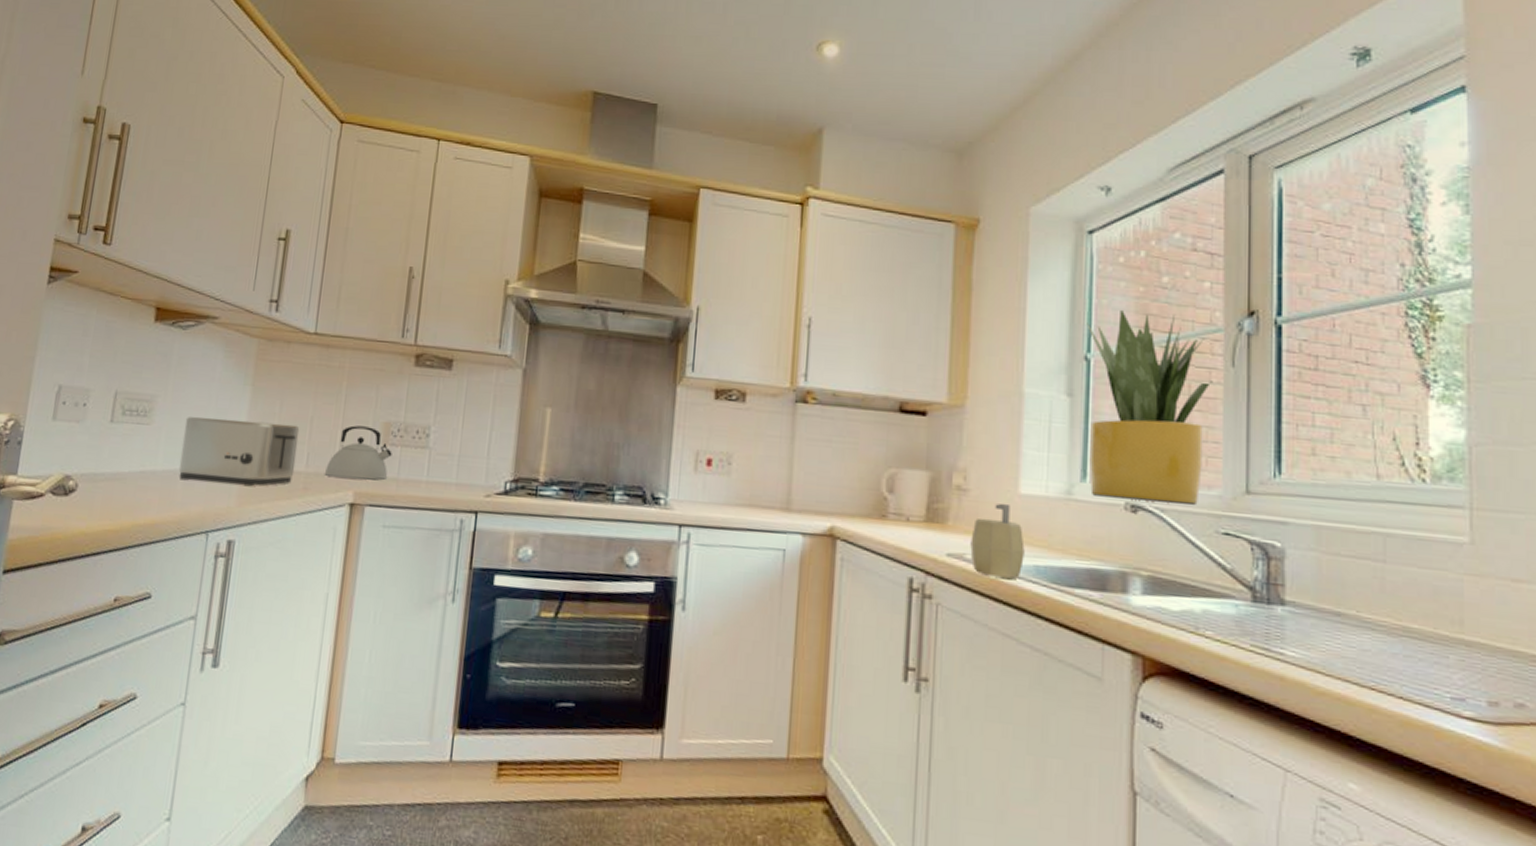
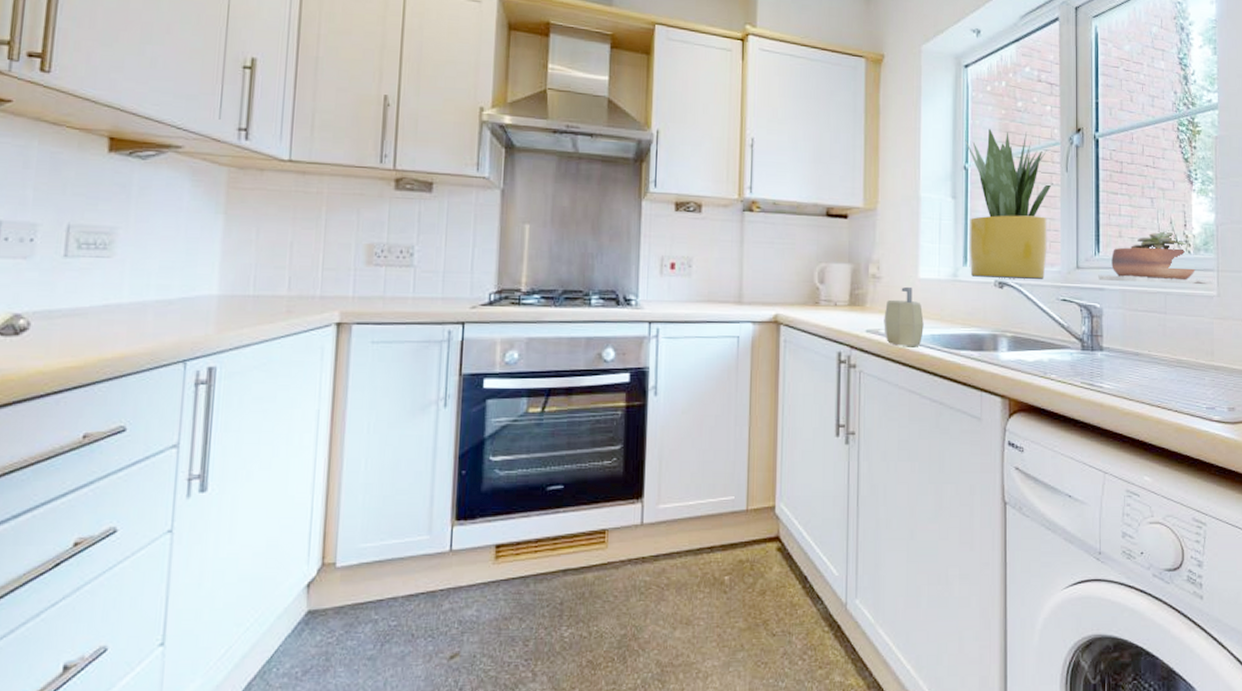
toaster: present [178,416,300,487] -> none [147,246,279,314]
kettle: present [324,425,392,480] -> none [308,248,377,300]
succulent plant: none [1279,449,1471,529] -> present [1098,230,1218,286]

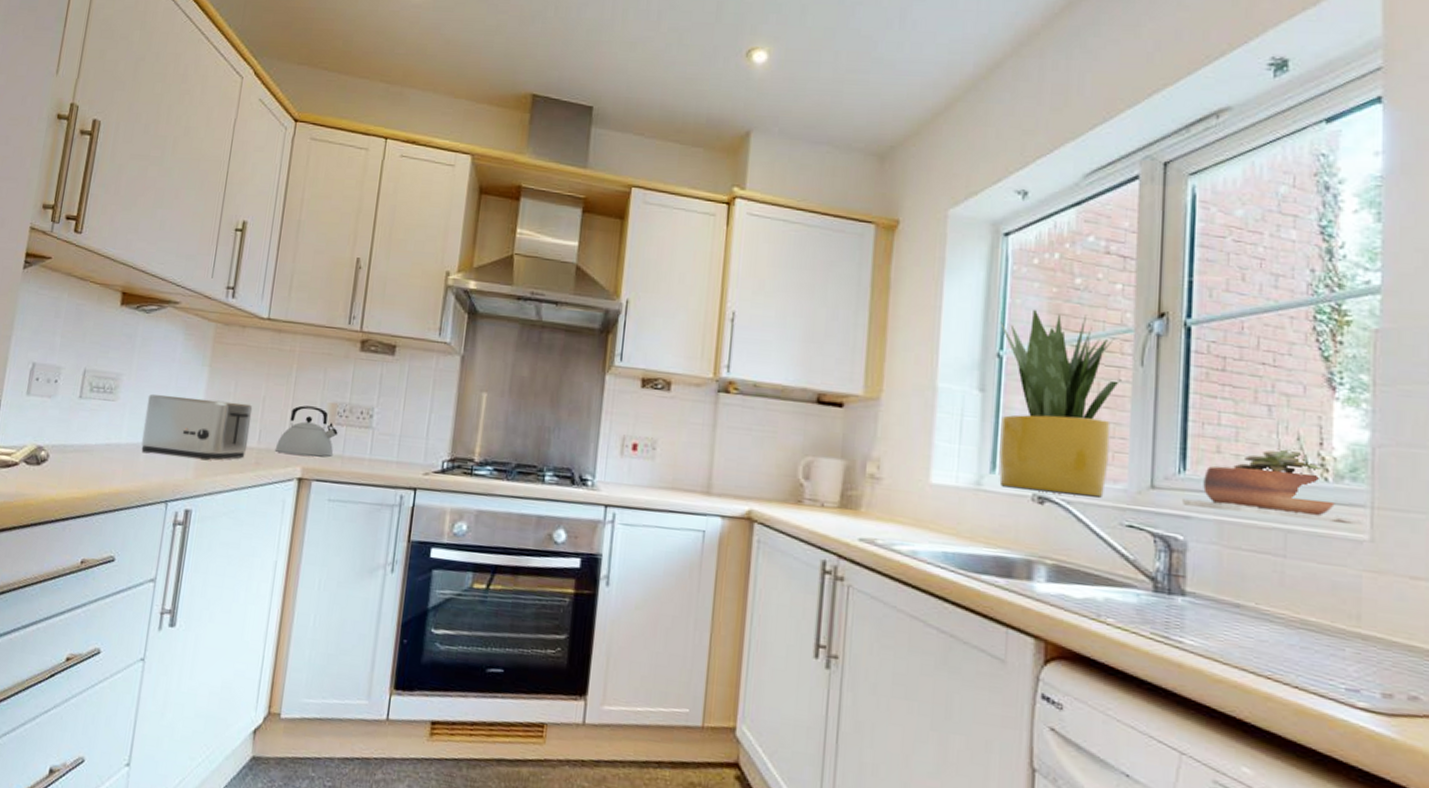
toaster: none [147,246,279,314] -> present [141,393,253,461]
kettle: none [308,248,377,300] -> present [274,405,338,457]
soap dispenser: present [884,286,924,347] -> none [881,491,934,565]

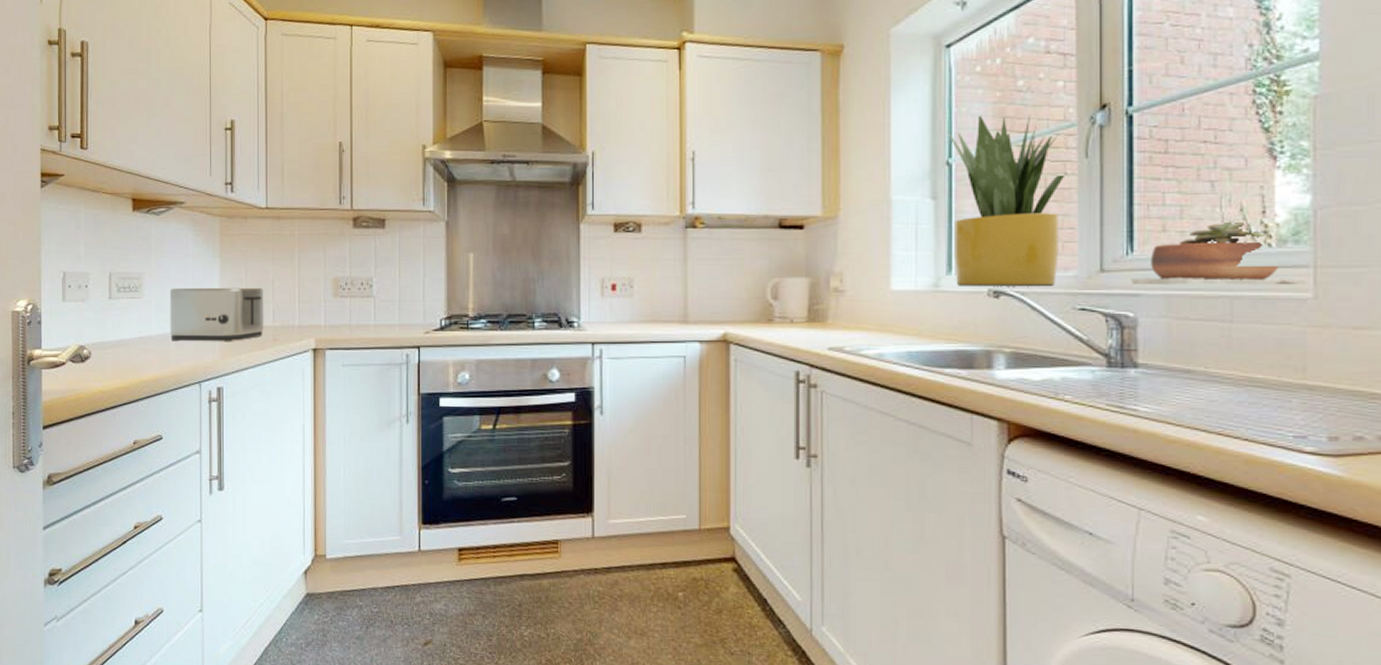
kettle: present [274,405,338,457] -> none [288,283,343,329]

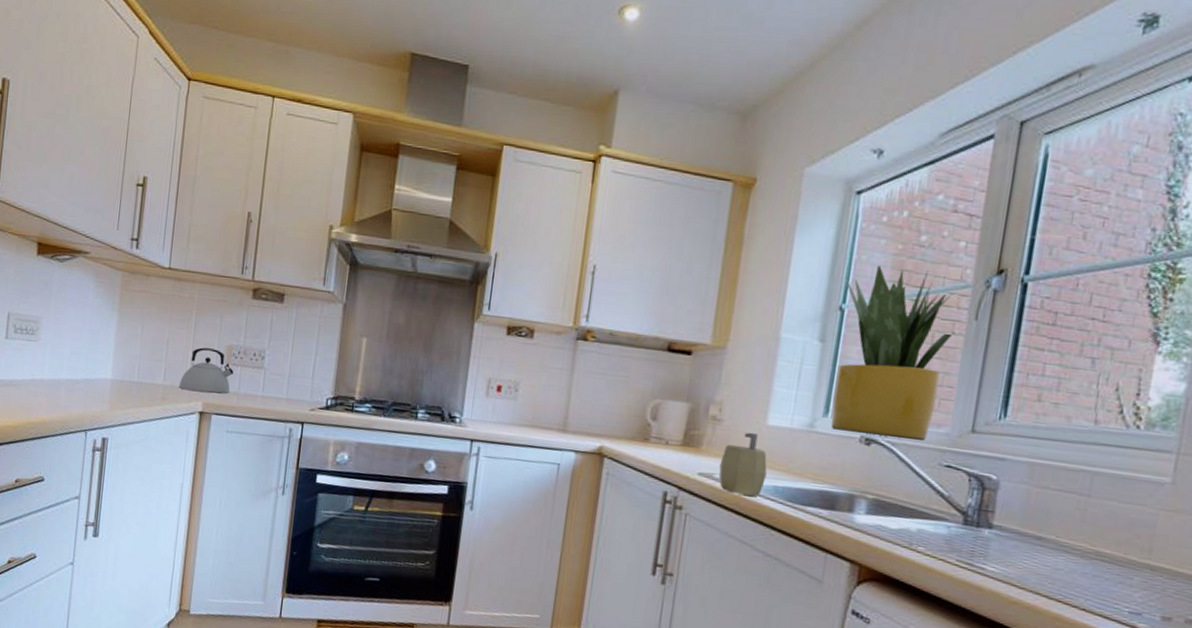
toaster: present [169,287,264,342] -> none [61,335,158,396]
kettle: none [288,283,343,329] -> present [178,347,234,394]
soap dispenser: none [849,299,898,366] -> present [718,432,767,497]
succulent plant: present [1131,219,1314,286] -> none [999,398,1175,471]

